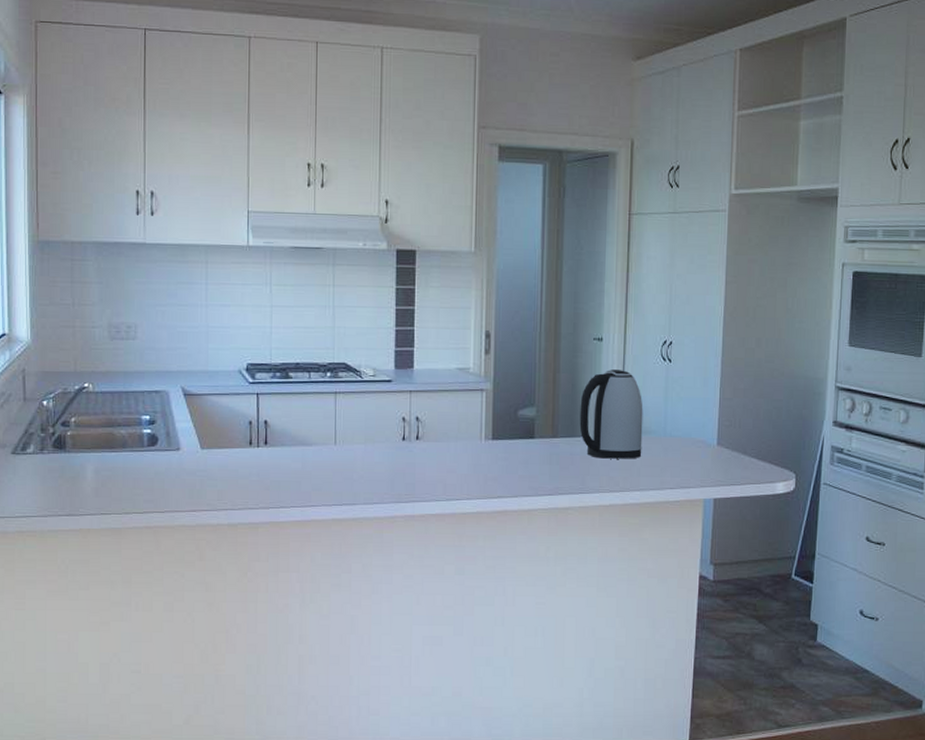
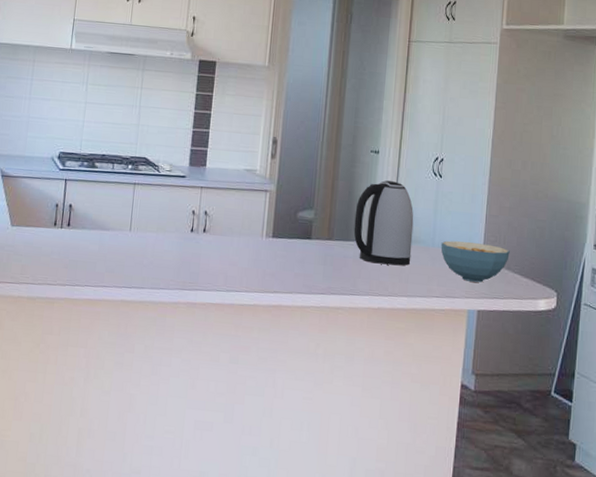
cereal bowl: none [673,429,746,470] -> present [440,240,510,283]

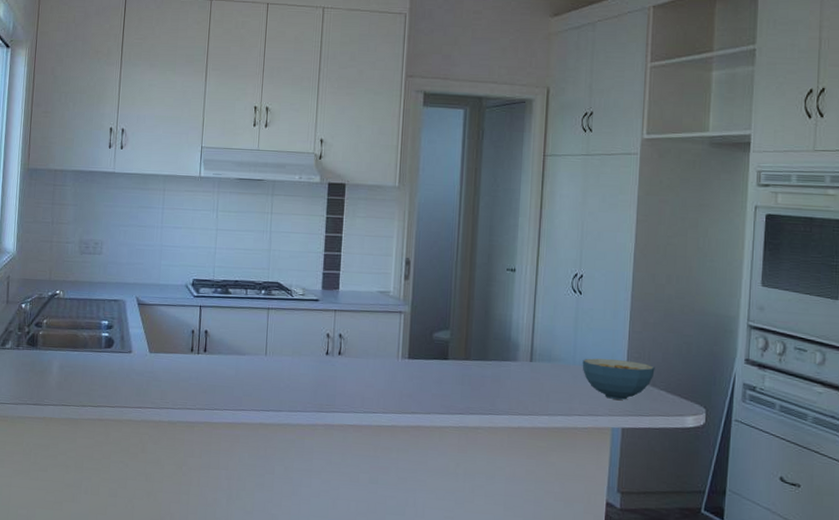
kettle: present [353,180,414,266] -> none [491,299,553,385]

